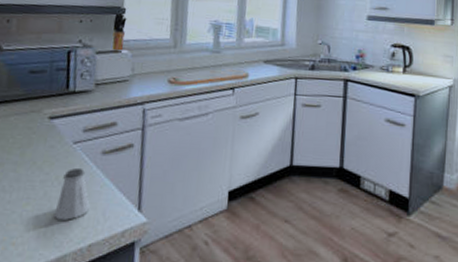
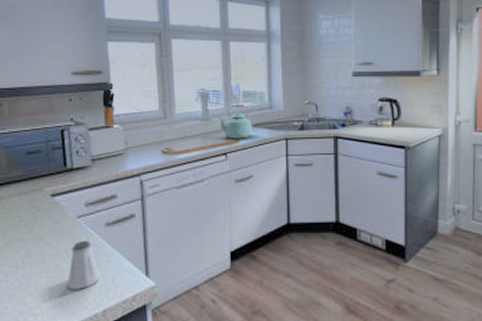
kettle: none [229,38,263,74] -> present [218,104,253,139]

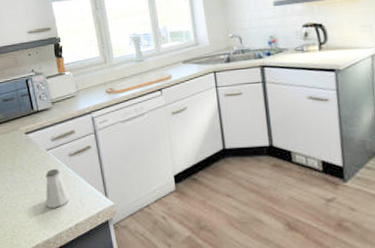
kettle: present [218,104,253,139] -> none [151,43,183,76]

